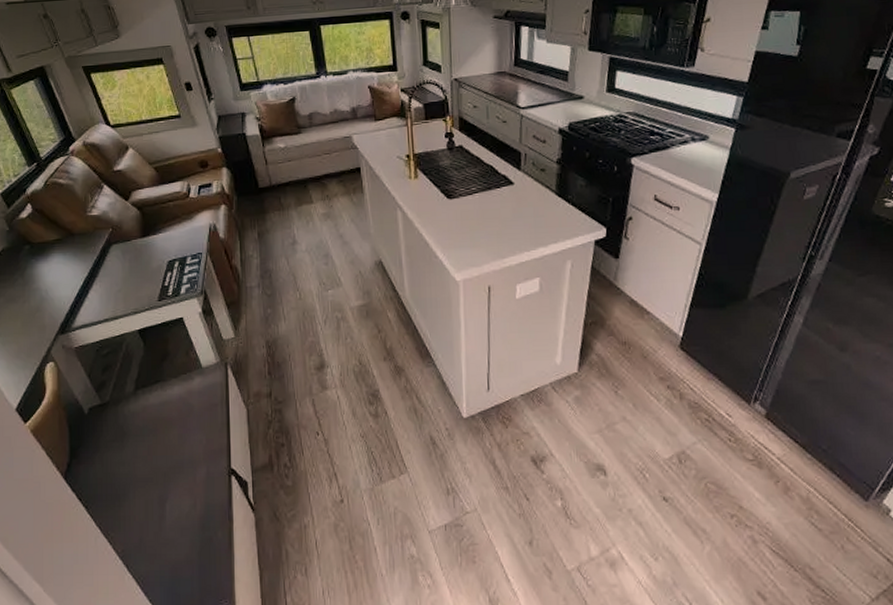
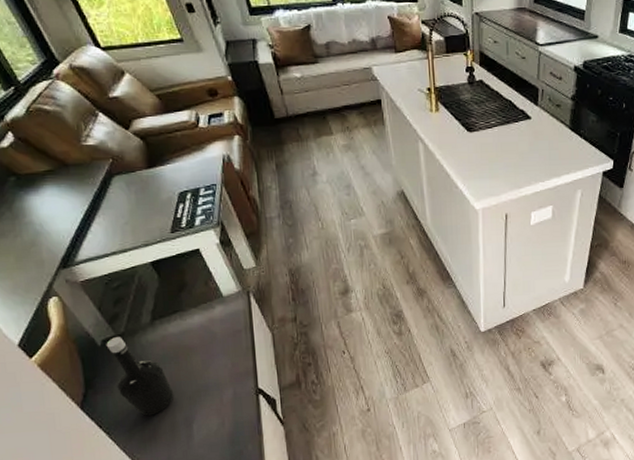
bottle: none [92,406,150,491] -> present [106,337,174,416]

